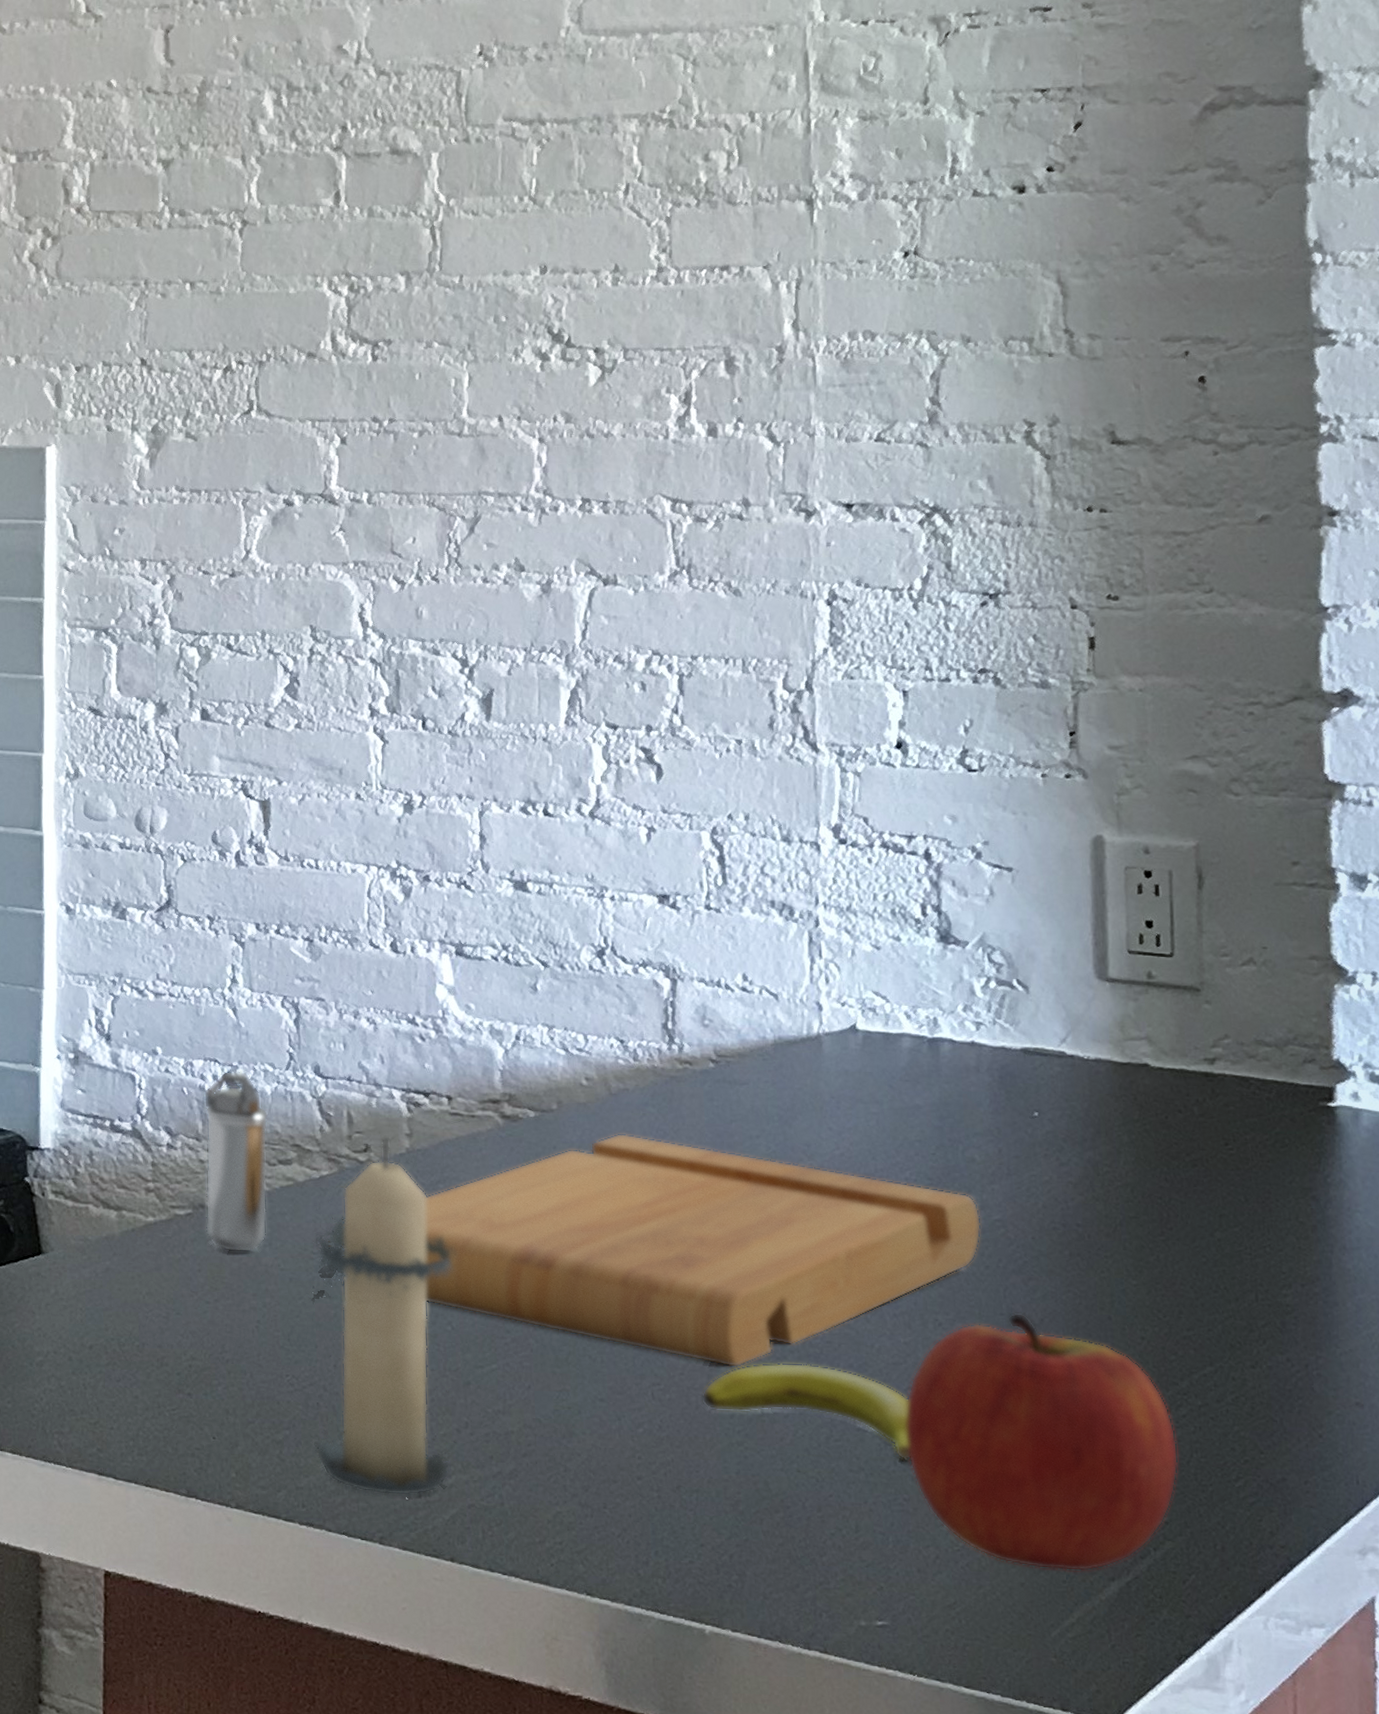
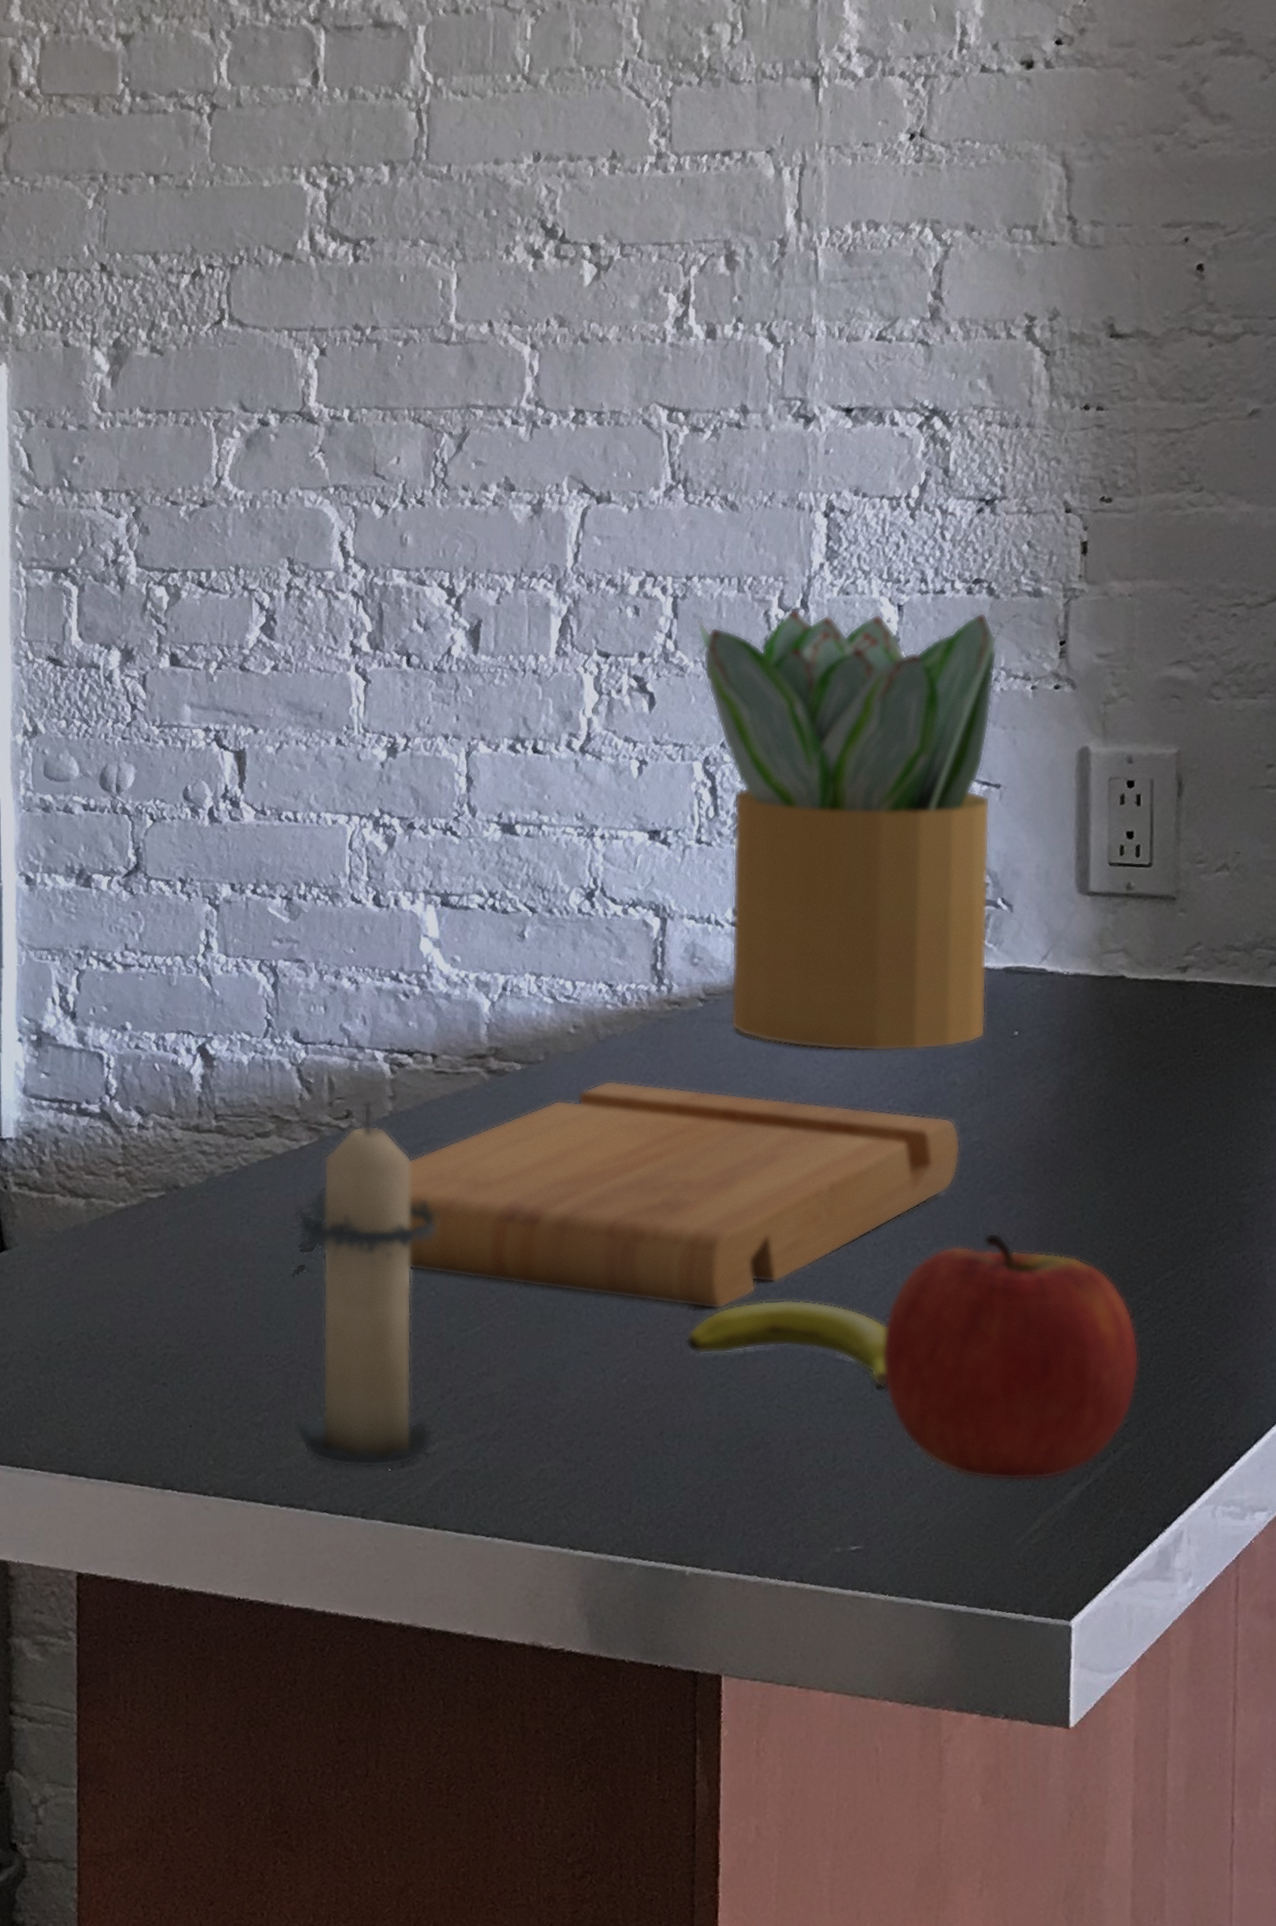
shaker: present [203,1071,269,1253] -> none [176,1042,246,1233]
potted plant: none [703,691,1009,1124] -> present [697,609,1002,1052]

